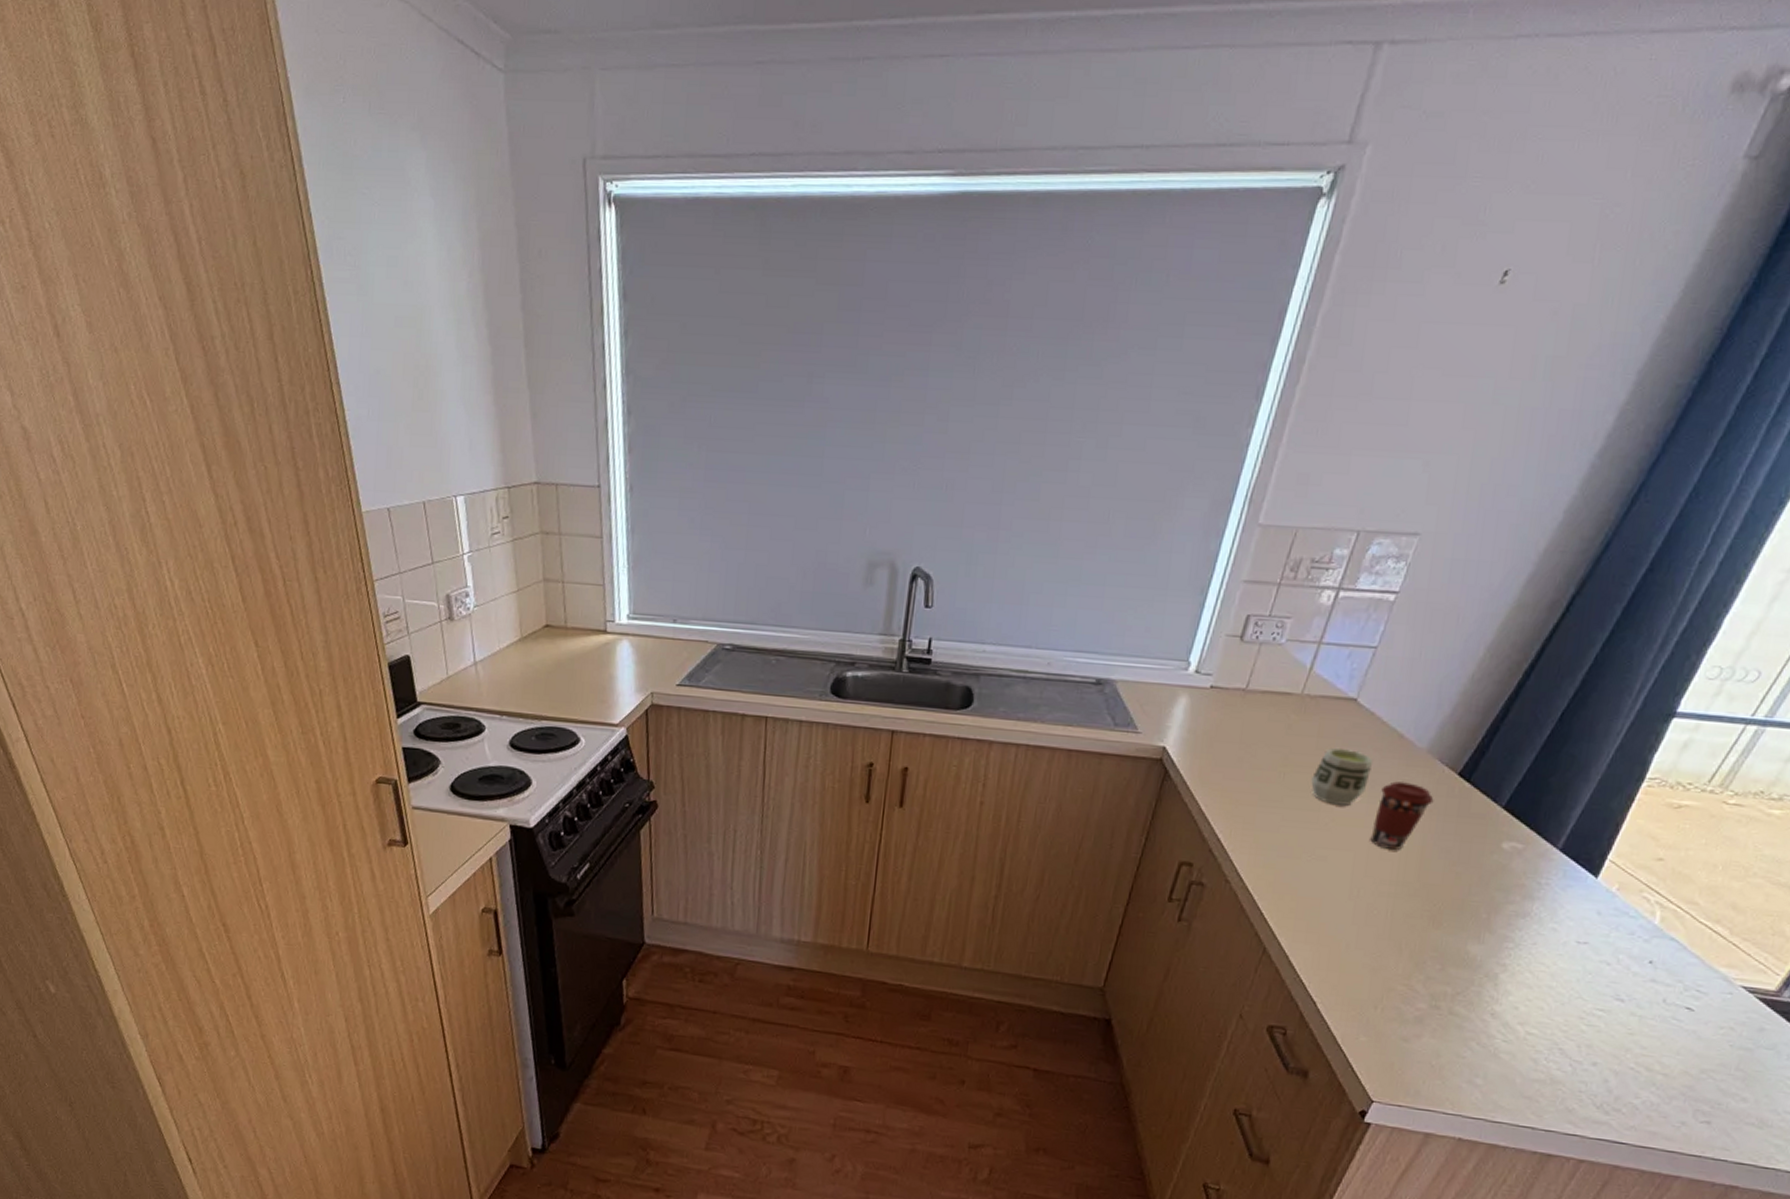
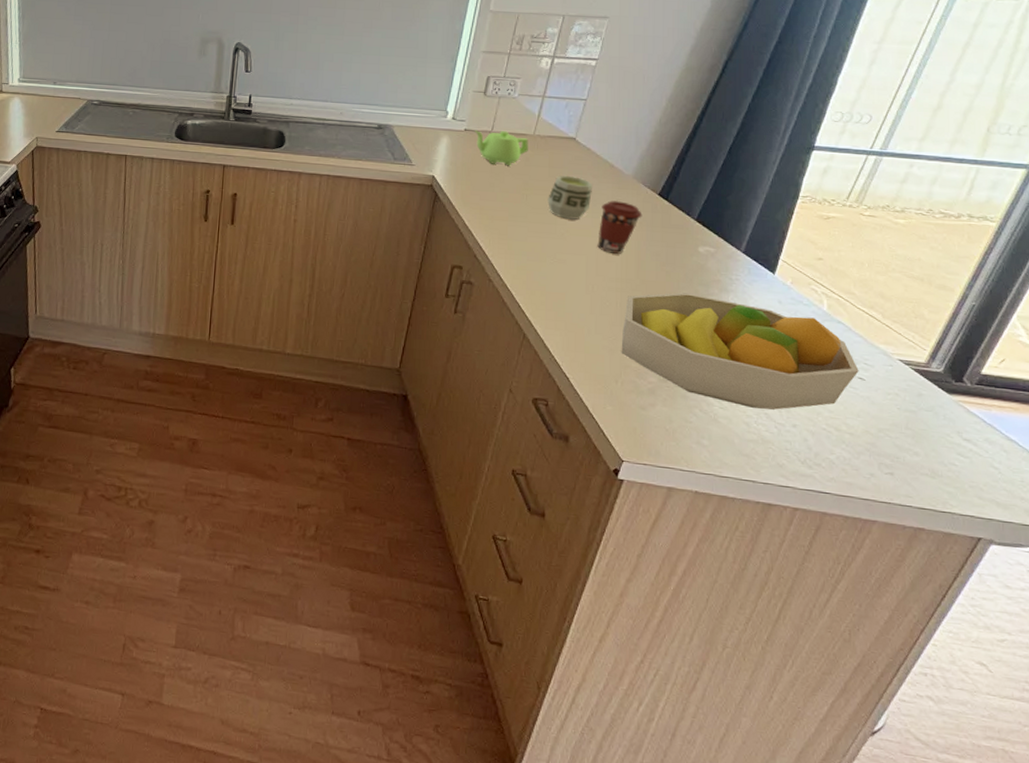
teapot: none [1223,687,1294,734] -> present [474,130,528,165]
fruit bowl: none [1385,899,1688,1045] -> present [621,292,859,410]

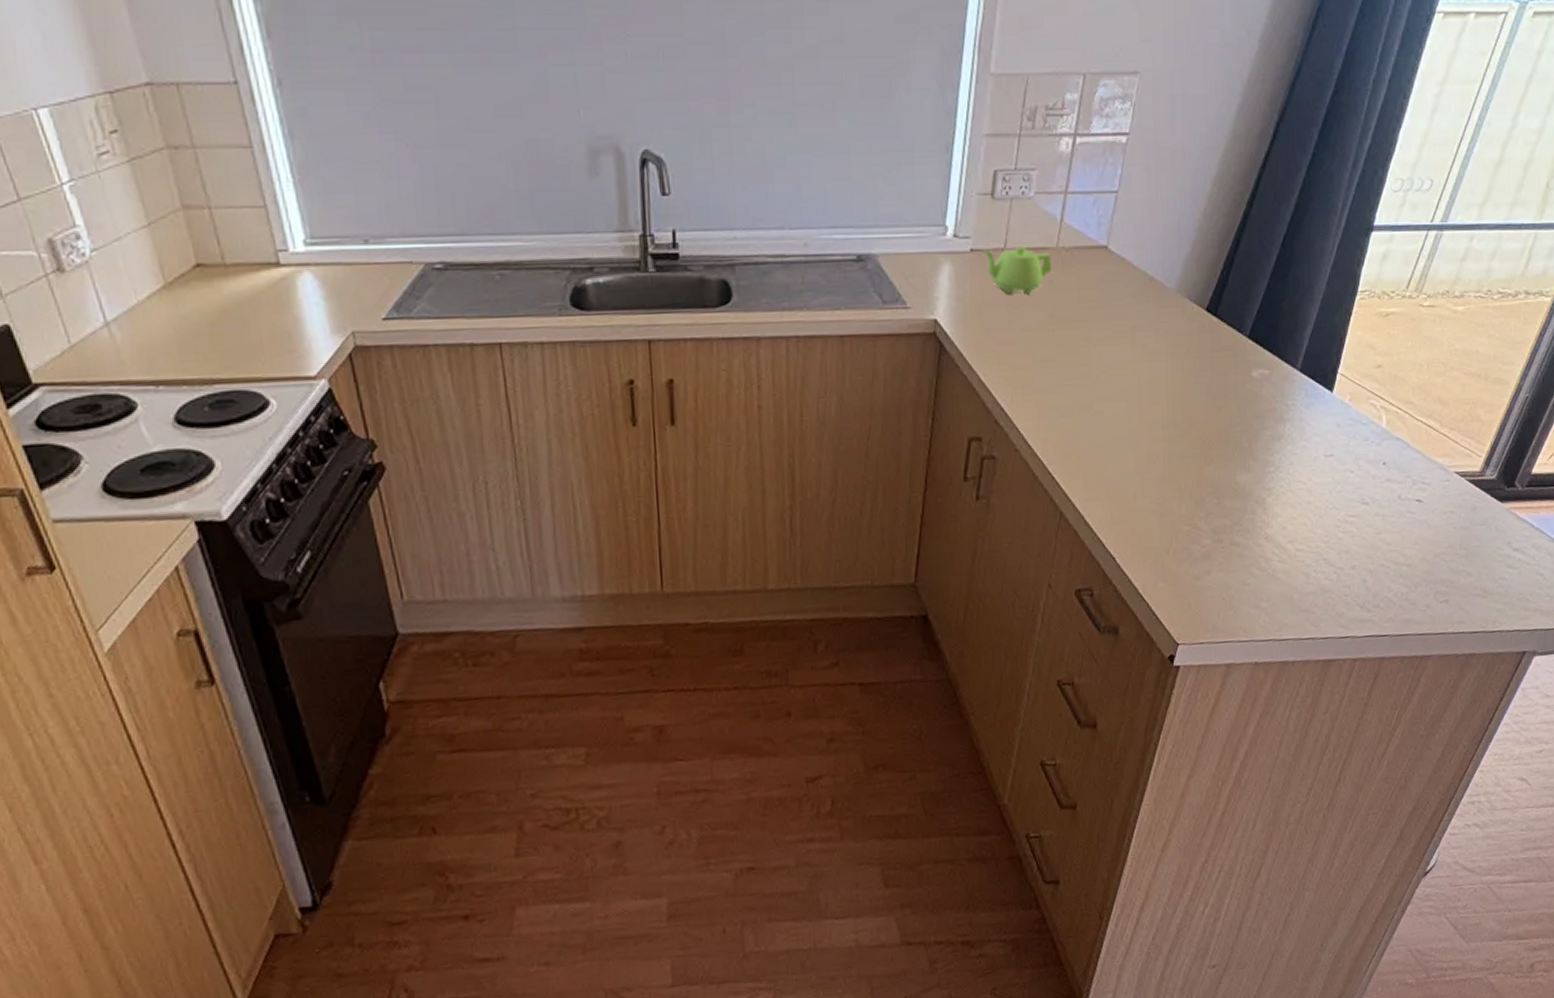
cup: present [548,176,593,220] -> none [1078,298,1131,356]
coffee cup: present [597,200,642,254] -> none [1139,323,1189,393]
fruit bowl: present [621,292,859,410] -> none [1171,430,1417,556]

